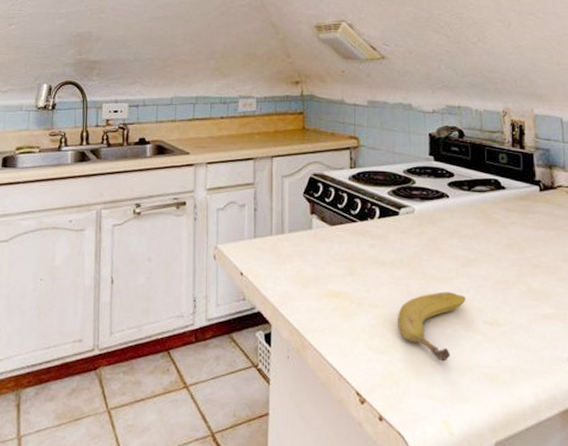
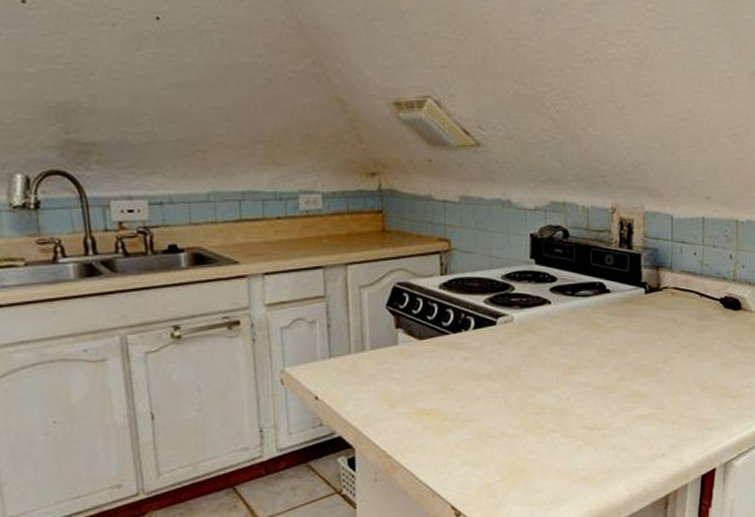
fruit: present [397,291,466,362] -> none [494,400,566,469]

